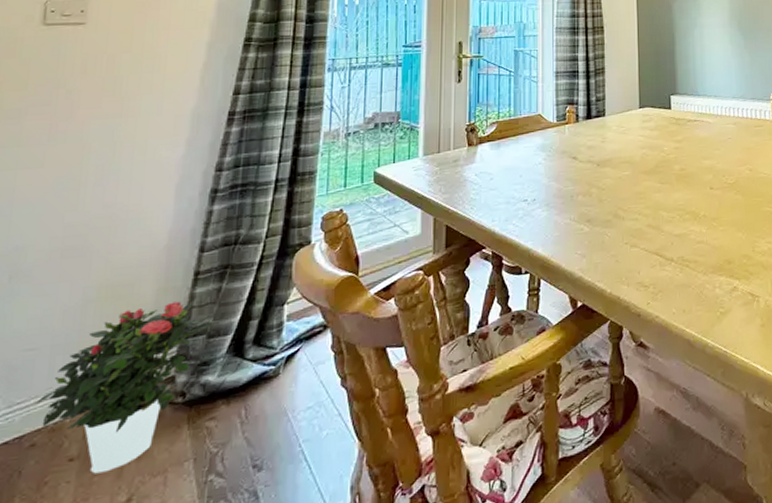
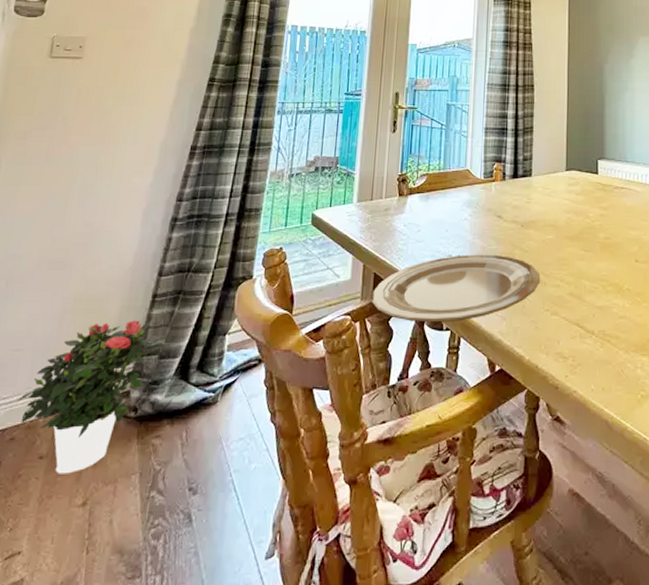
plate: none [444,195,619,269] -> present [371,254,541,323]

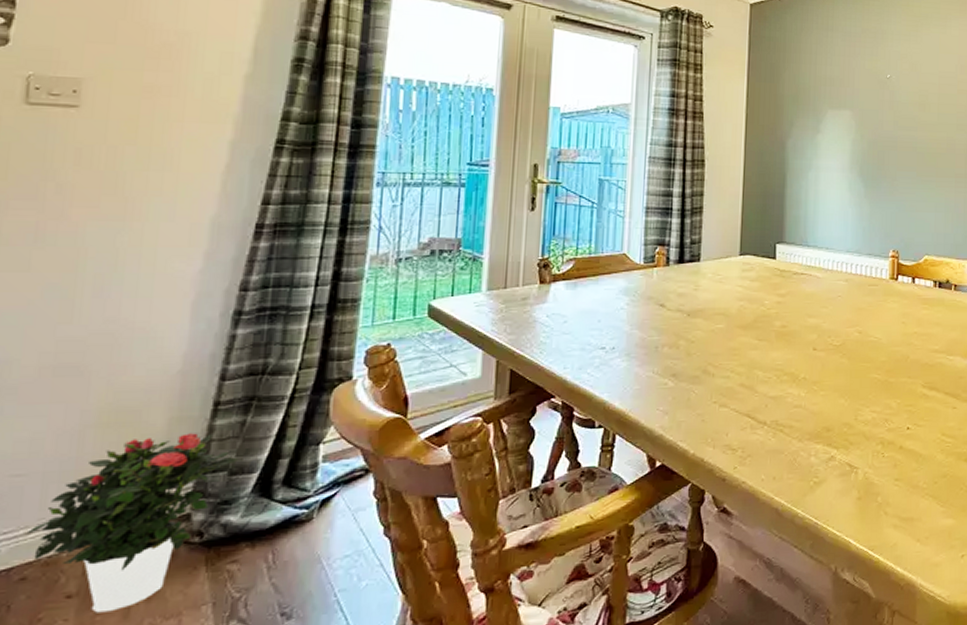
plate: present [371,254,541,323] -> none [507,346,708,421]

